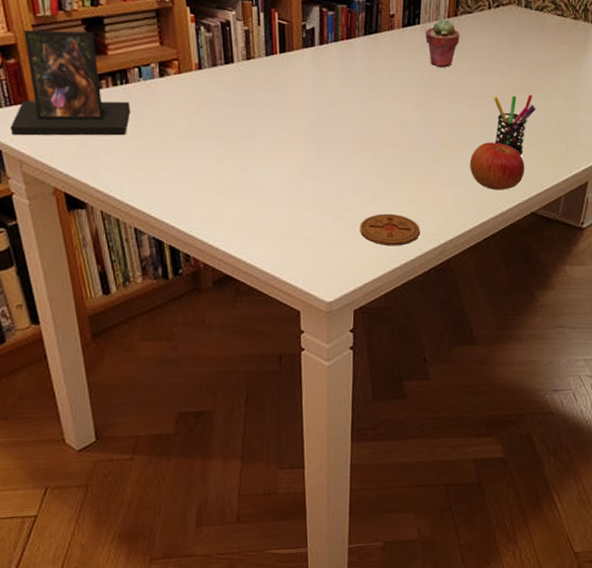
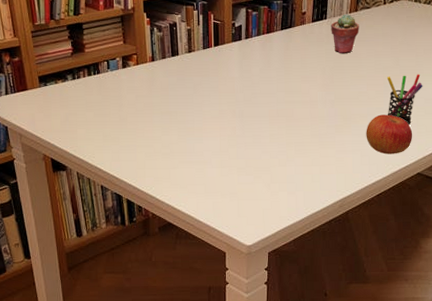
photo frame: present [10,29,131,135] -> none [14,35,101,115]
coaster: present [360,213,421,246] -> none [274,174,324,201]

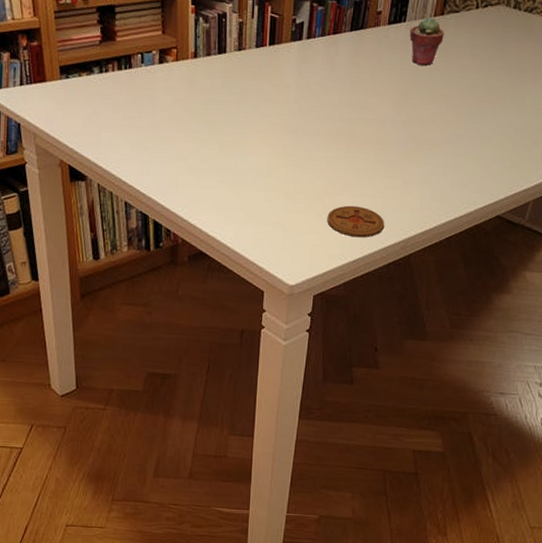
coaster: none [274,174,324,201] -> present [327,205,385,238]
apple: present [366,114,413,155] -> none [440,142,496,191]
pen holder: present [387,74,423,125] -> none [467,96,514,158]

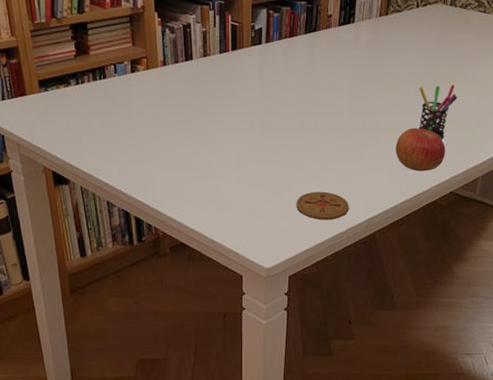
potted succulent: present [409,17,444,65] -> none [359,17,390,60]
apple: none [440,142,496,191] -> present [395,128,446,171]
pen holder: none [467,96,514,158] -> present [418,84,458,140]

